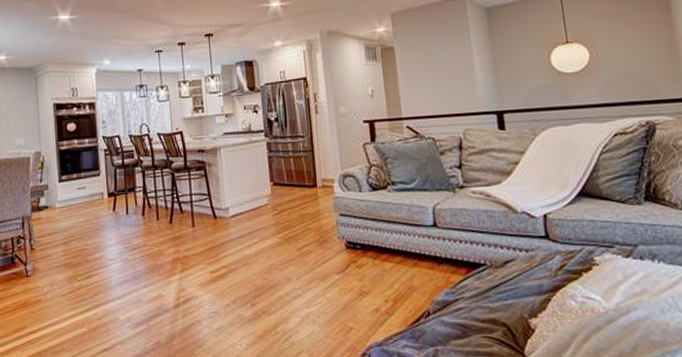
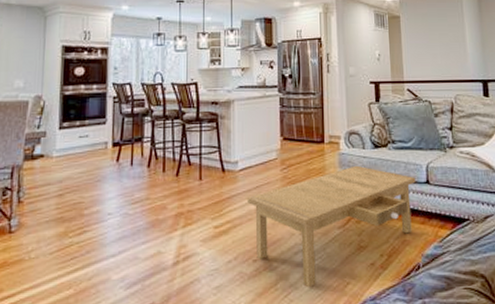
coffee table: none [241,209,421,332] -> present [248,165,416,288]

